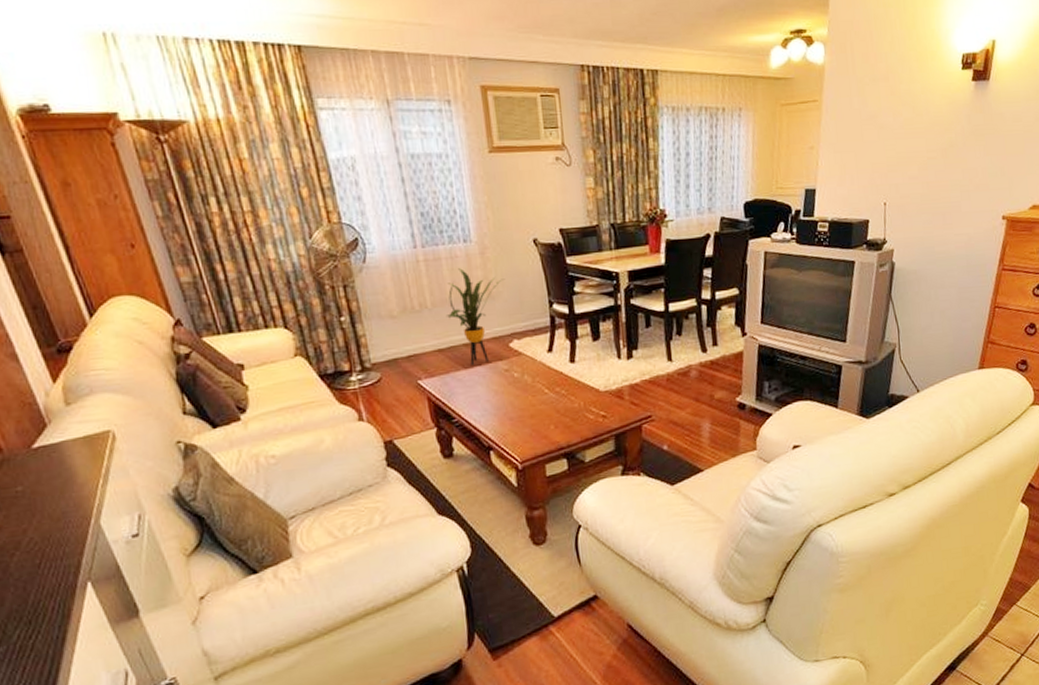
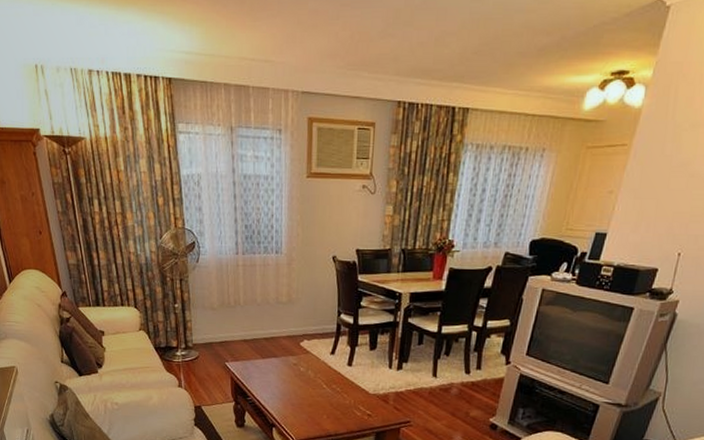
house plant: present [446,268,505,365] -> none [253,275,305,356]

